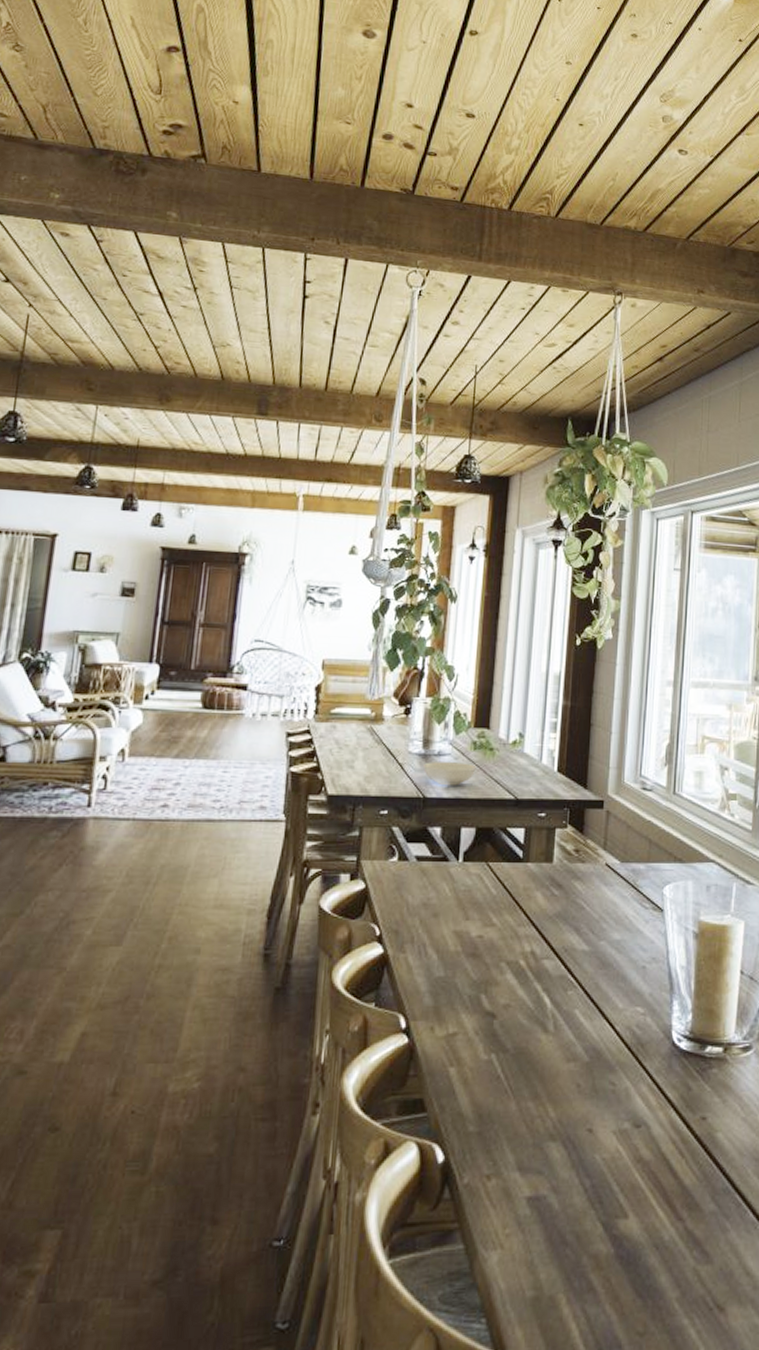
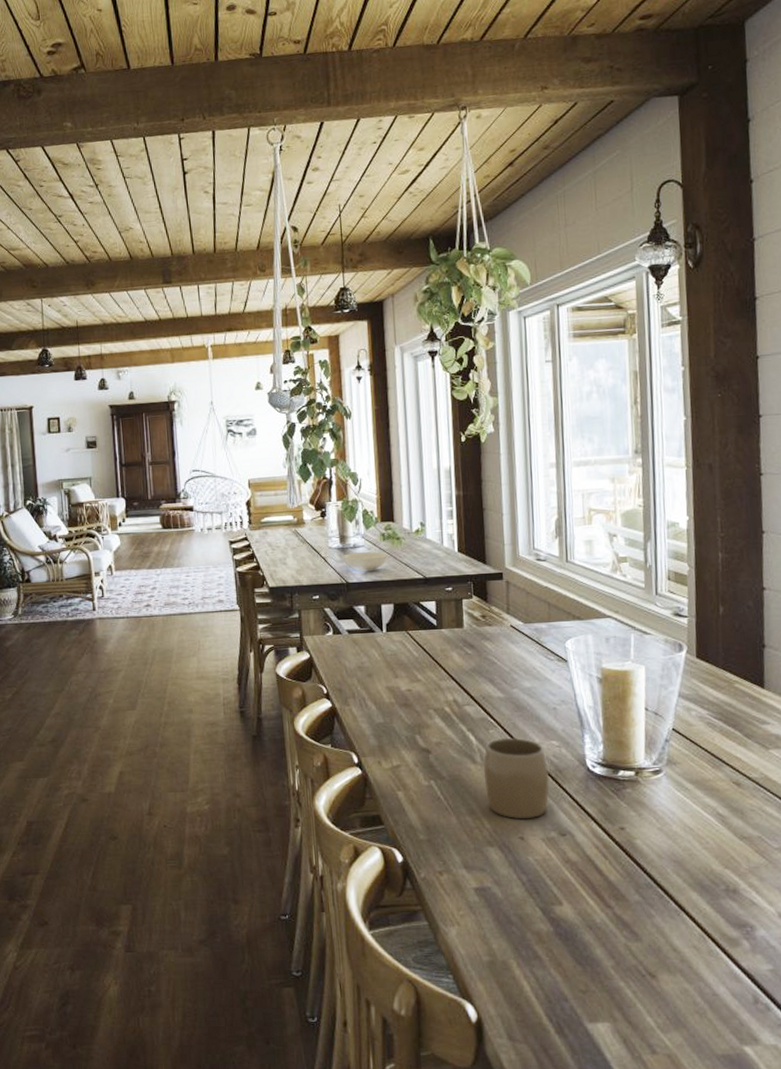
mug: none [554,1001,631,1105] -> present [483,737,550,819]

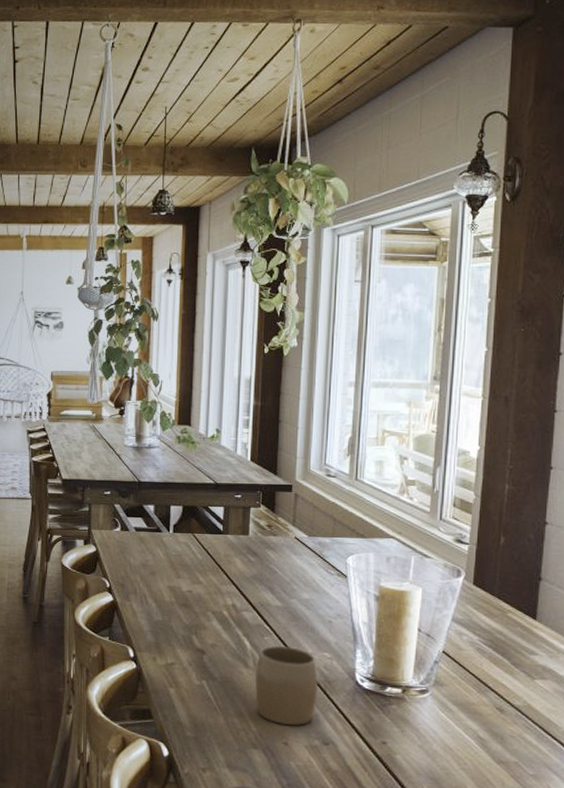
bowl: present [343,552,388,572] -> none [137,453,181,473]

